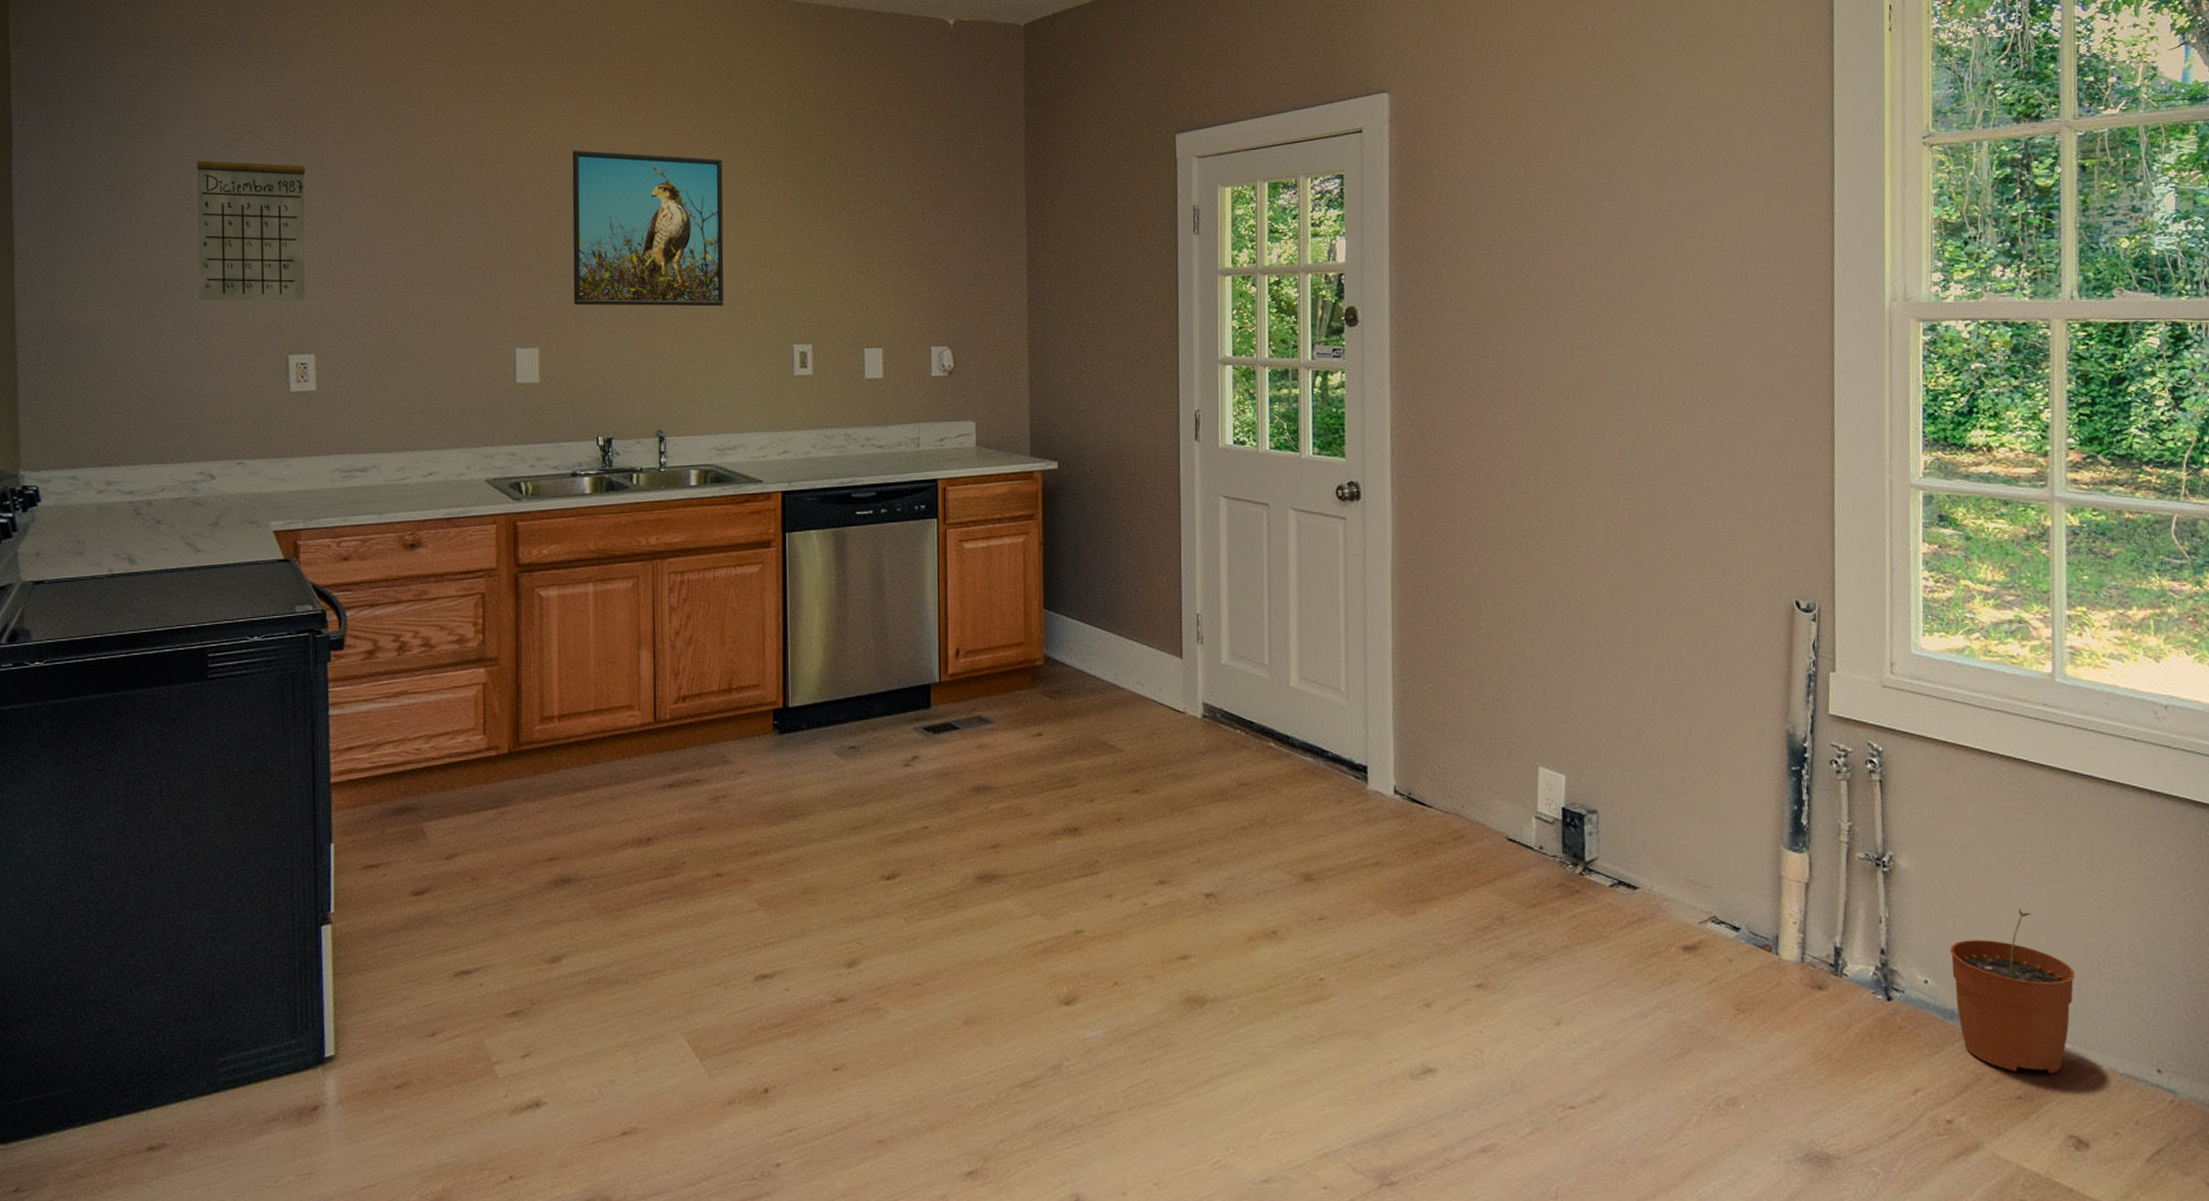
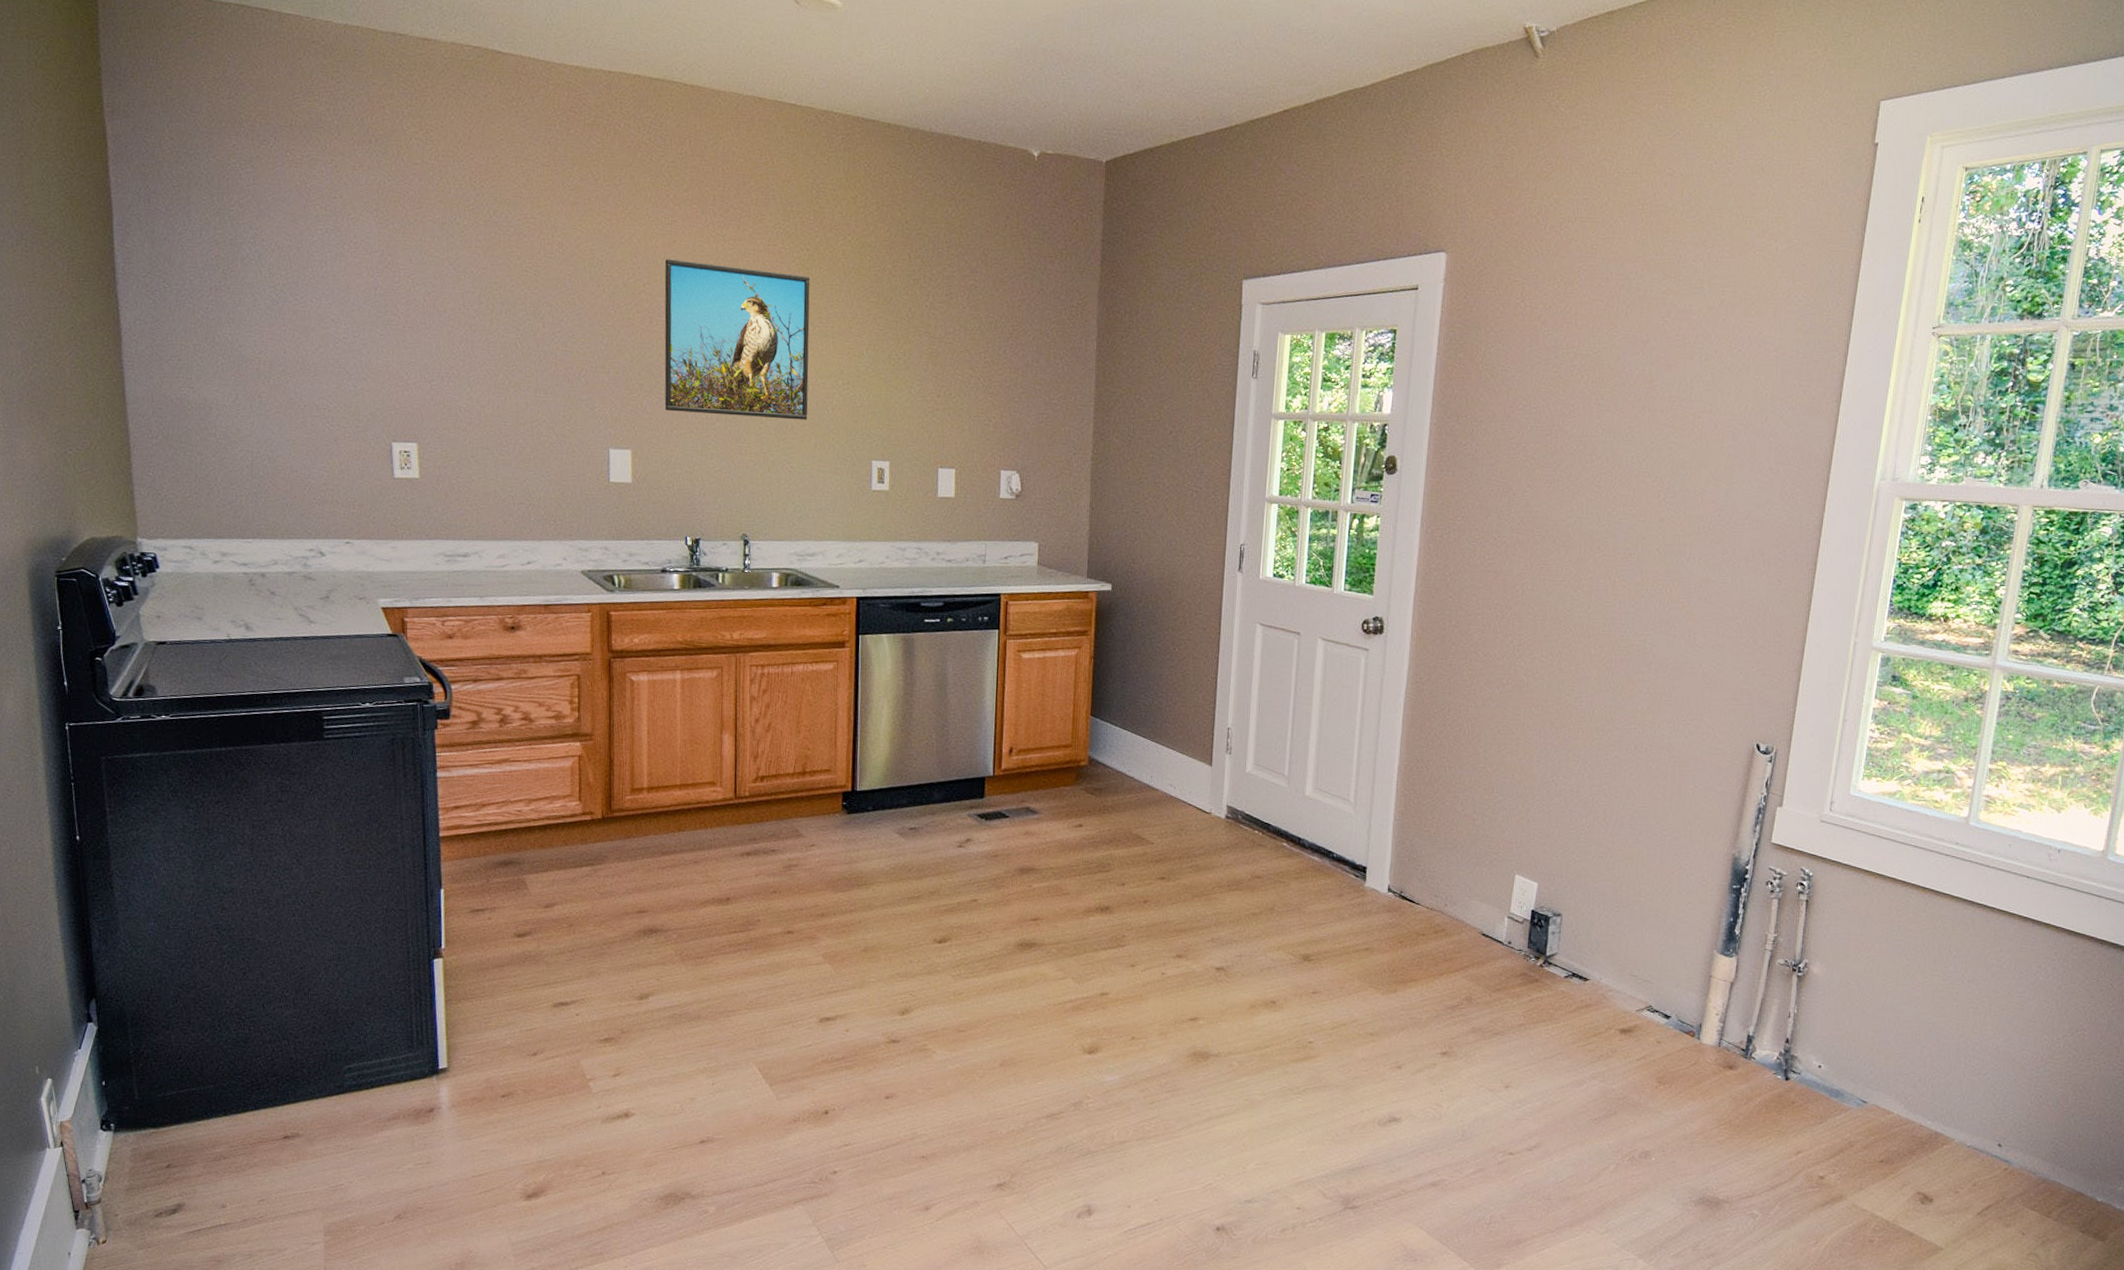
calendar: present [197,132,306,301] -> none [297,220,407,391]
plant pot: present [1950,909,2076,1074] -> none [1842,1011,1945,1144]

